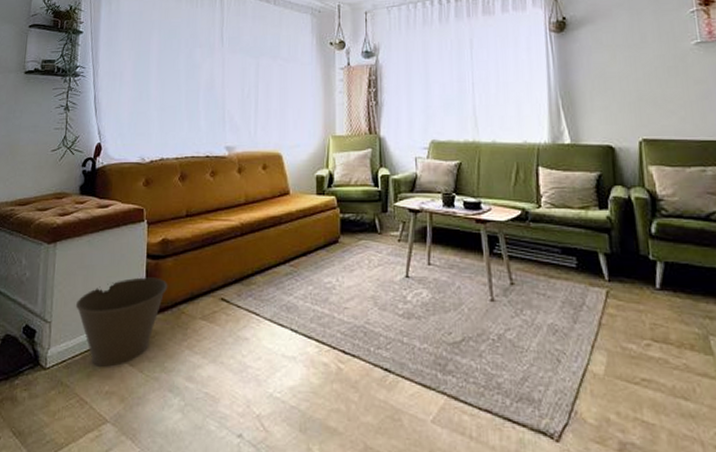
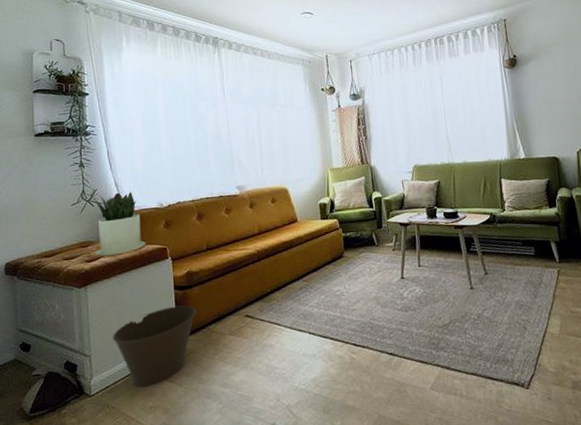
planter: none [69,141,123,211] -> present [94,191,146,257]

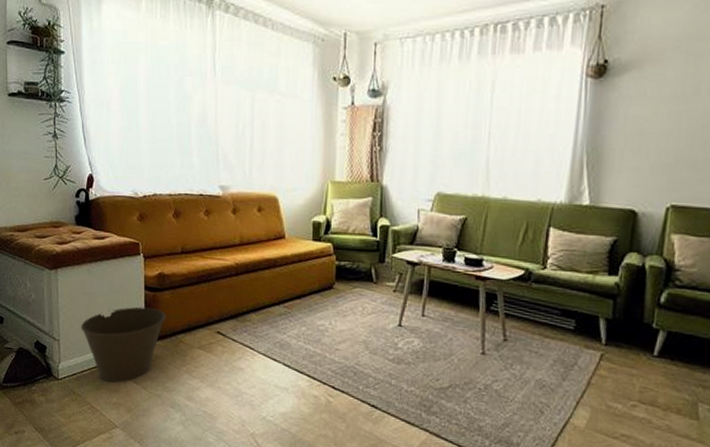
planter: present [94,191,146,257] -> none [66,173,118,242]

